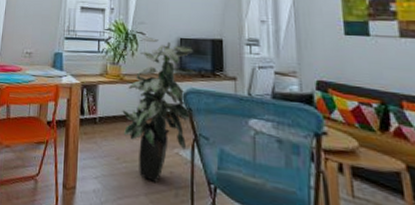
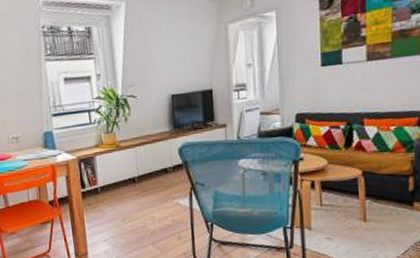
indoor plant: present [122,37,196,183] -> none [122,99,189,232]

